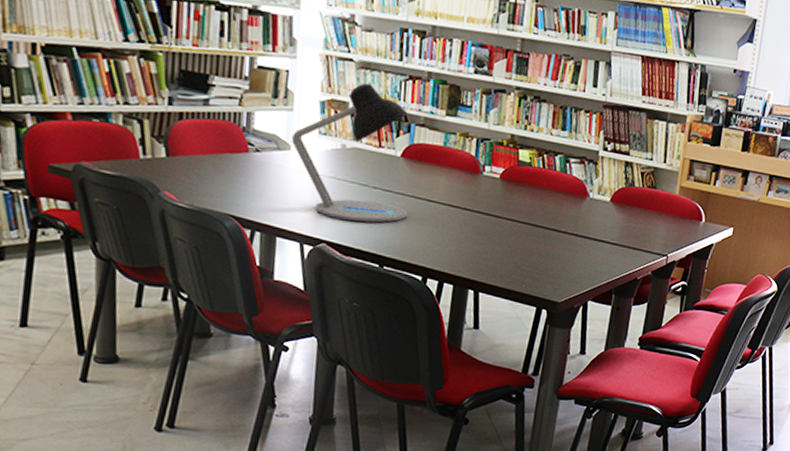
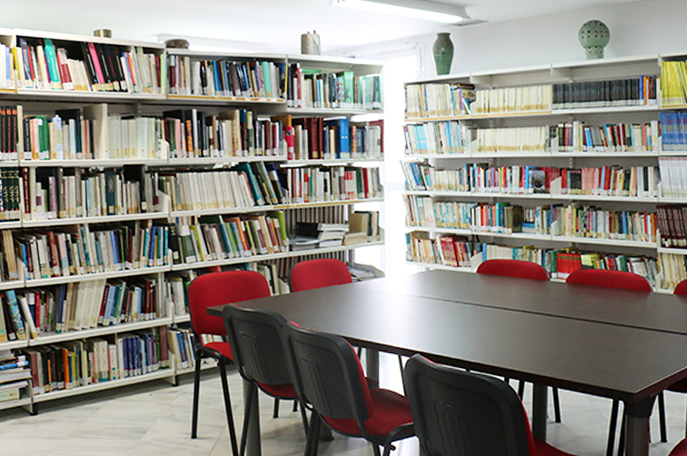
desk lamp: present [291,83,408,223] -> none [385,214,486,333]

